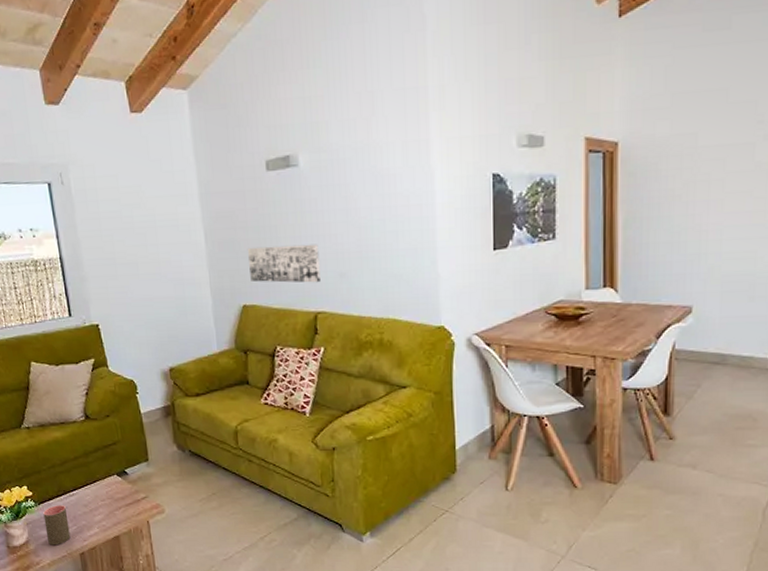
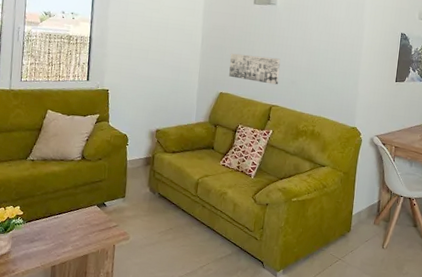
cup: present [43,505,71,546] -> none [26,224,49,258]

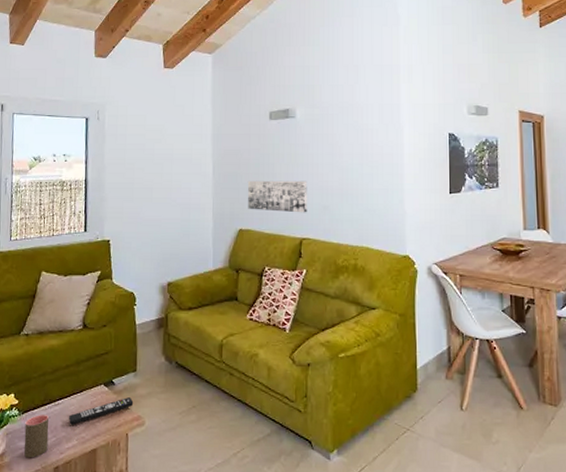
cup: none [26,224,49,258] -> present [24,415,49,458]
remote control: none [65,216,121,235] -> present [68,396,134,425]

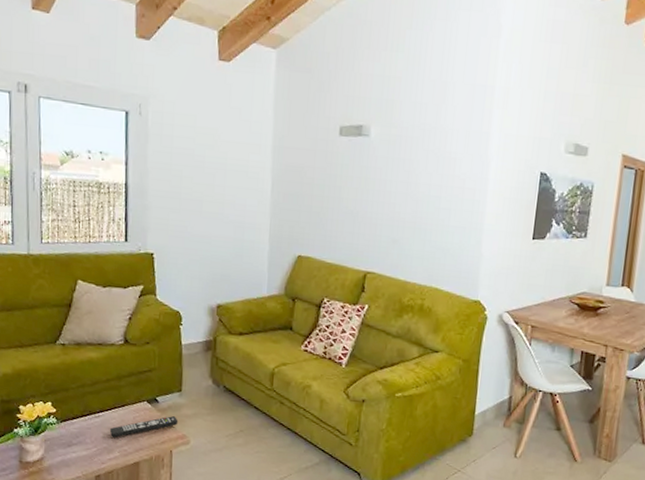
cup: present [24,415,49,458] -> none [63,425,90,466]
wall art: present [247,180,307,213] -> none [309,203,377,245]

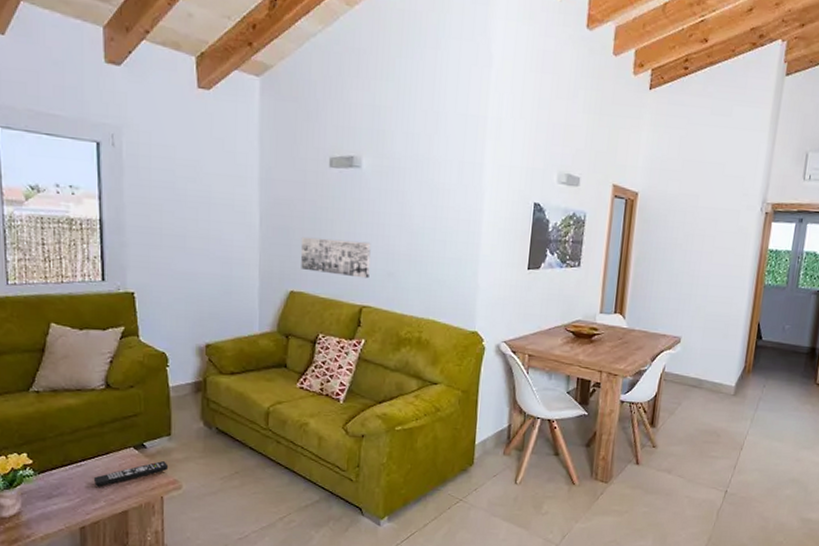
wall art: none [309,203,377,245] -> present [300,236,371,279]

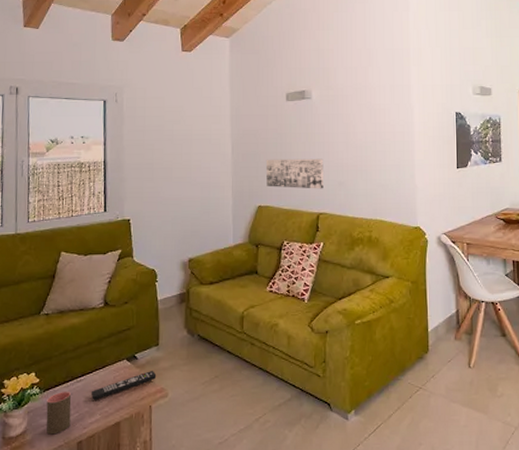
cup: none [42,475,72,518] -> present [46,392,72,435]

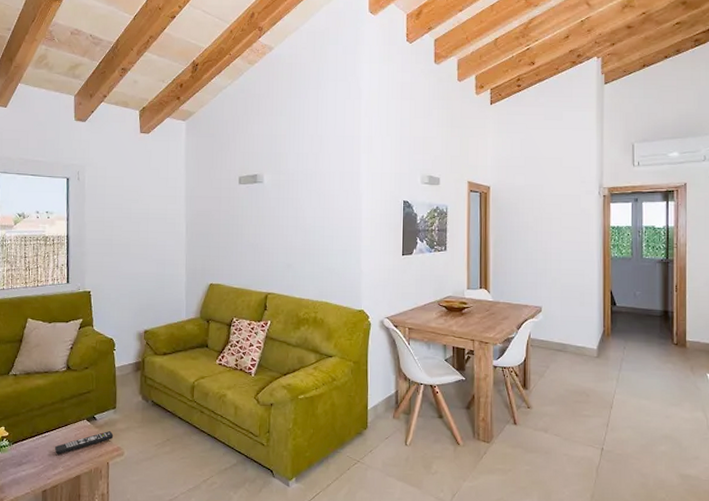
cup: present [46,392,72,435] -> none [14,445,37,483]
wall art: present [265,158,324,189] -> none [218,239,273,270]

